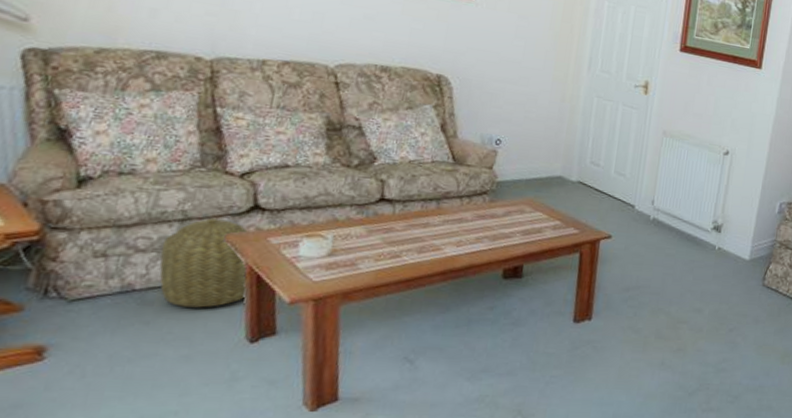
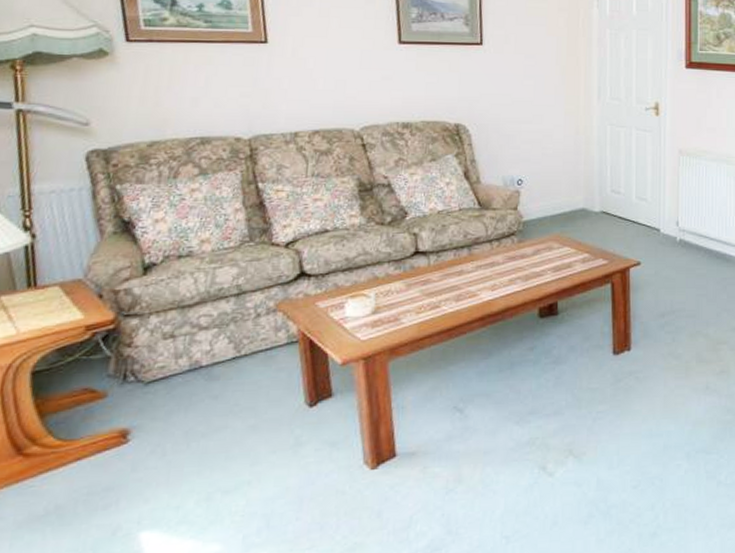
basket: present [159,218,248,308] -> none [221,290,300,378]

